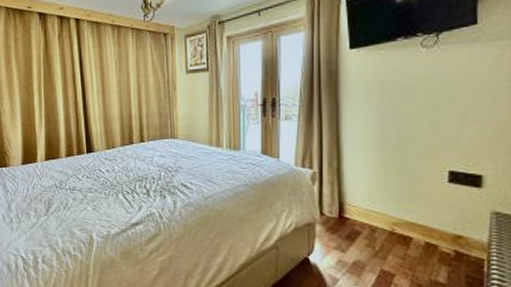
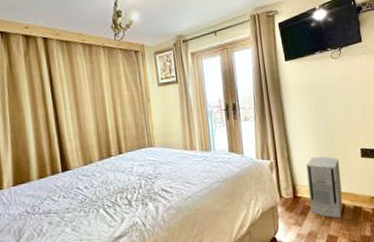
air purifier: none [361,173,412,253] -> present [306,156,343,218]

